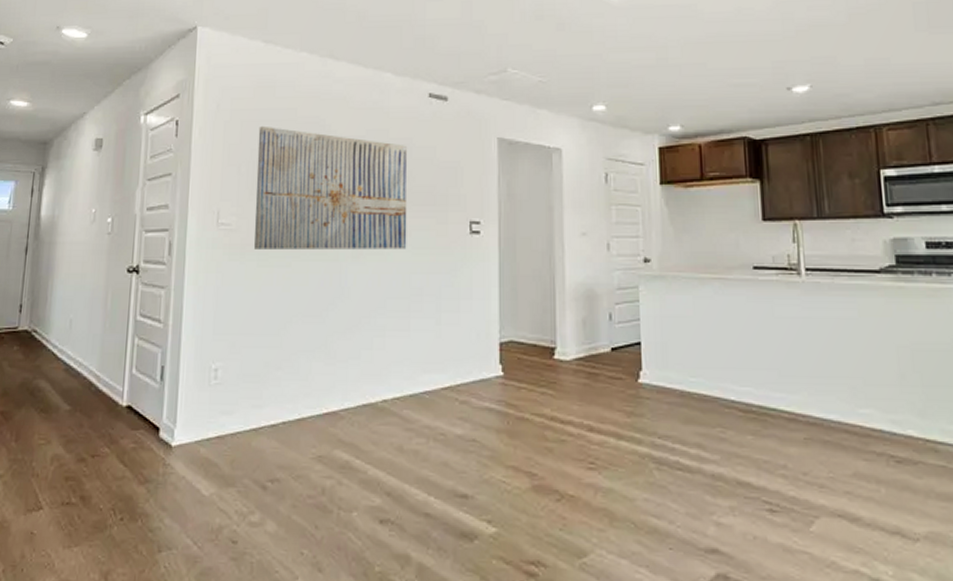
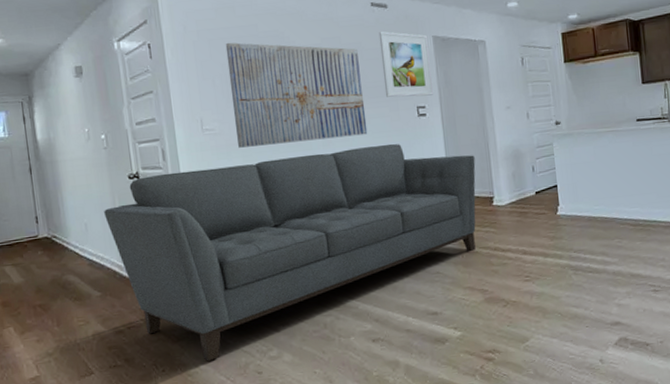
sofa: none [93,264,536,516] -> present [104,143,476,361]
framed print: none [433,127,491,209] -> present [378,31,433,98]

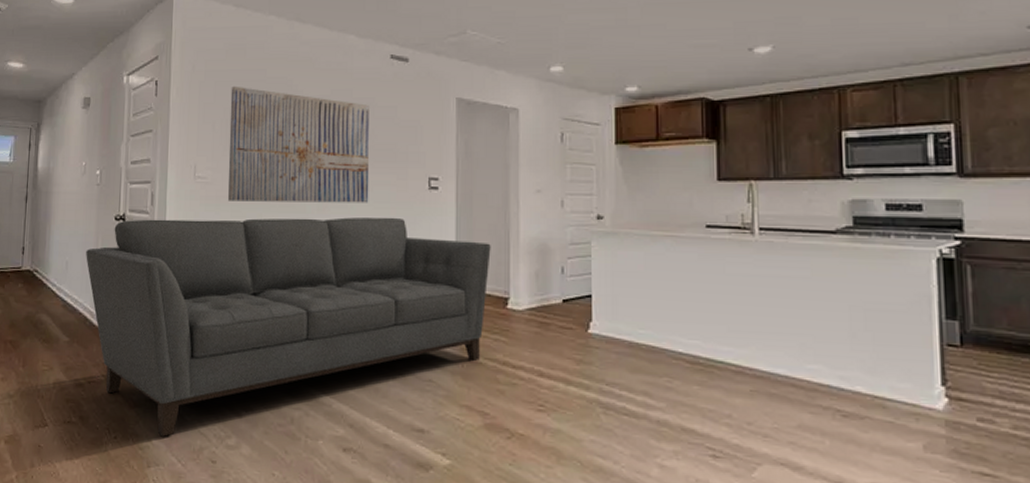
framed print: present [378,31,433,98] -> none [394,87,450,166]

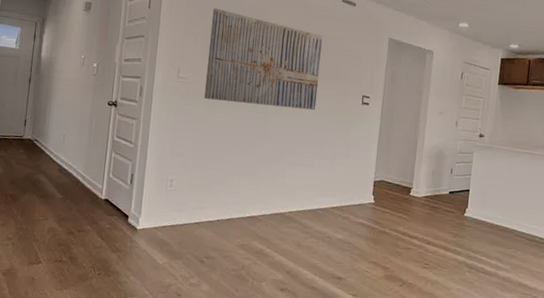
sofa: present [86,217,491,437] -> none [81,106,403,275]

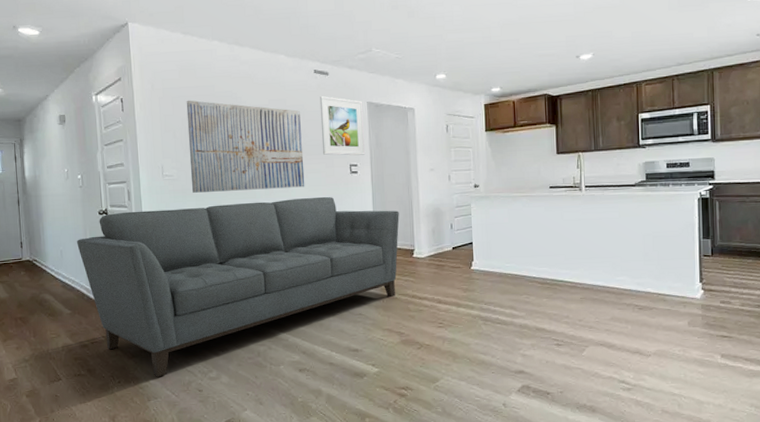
sofa: none [81,106,403,275] -> present [77,196,399,377]
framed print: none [337,24,384,89] -> present [319,95,365,156]

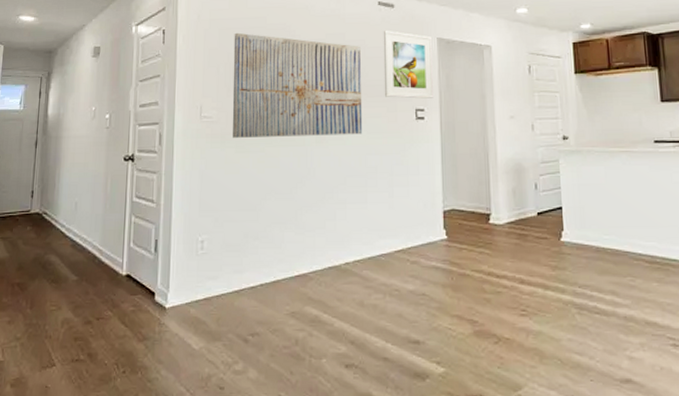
sofa: present [77,196,399,377] -> none [95,146,473,367]

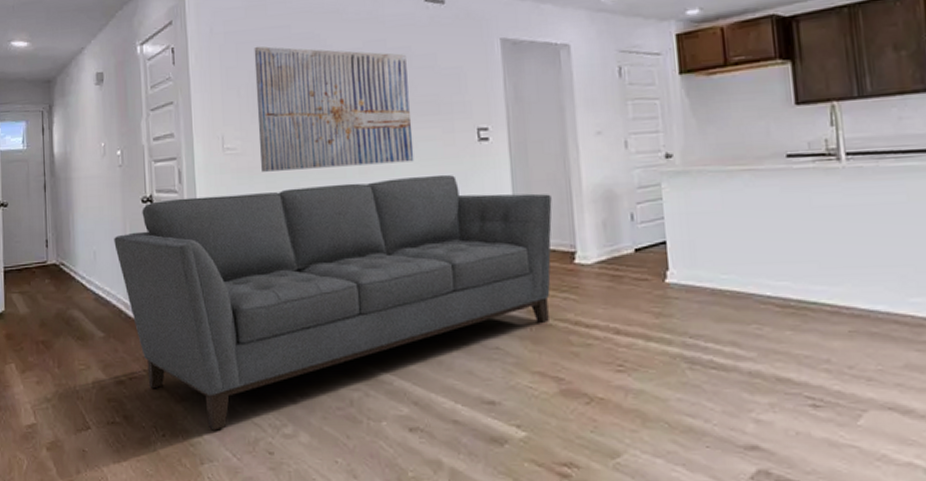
sofa: none [95,146,473,367] -> present [114,174,552,431]
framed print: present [383,30,433,99] -> none [432,32,499,116]

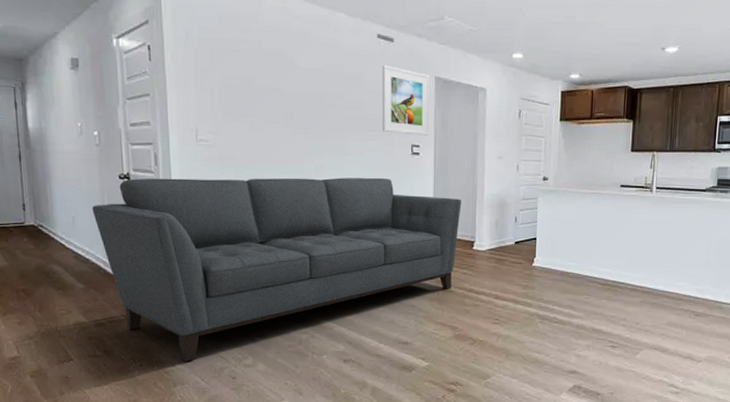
wall art: present [254,46,414,172] -> none [227,55,361,166]
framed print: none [432,32,499,116] -> present [382,64,429,135]

